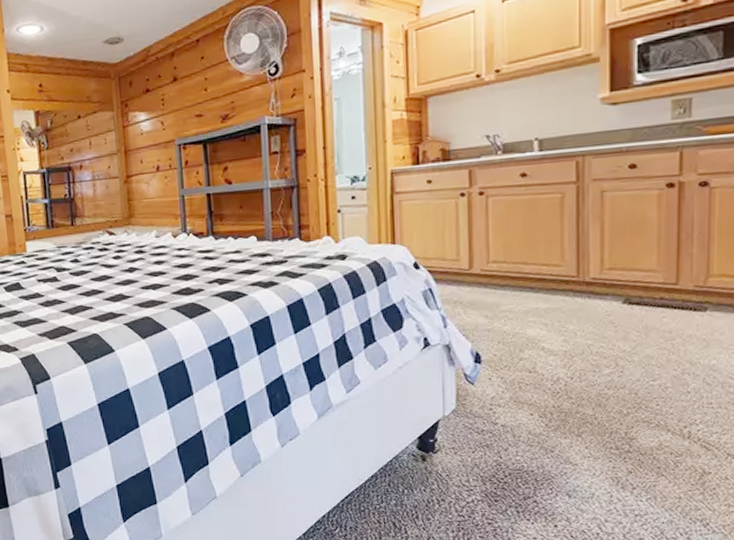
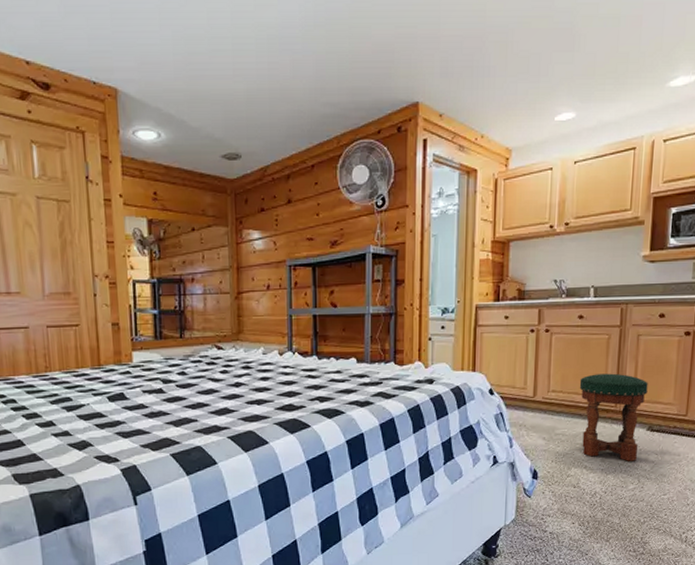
stool: none [527,237,620,341] -> present [579,373,648,461]

